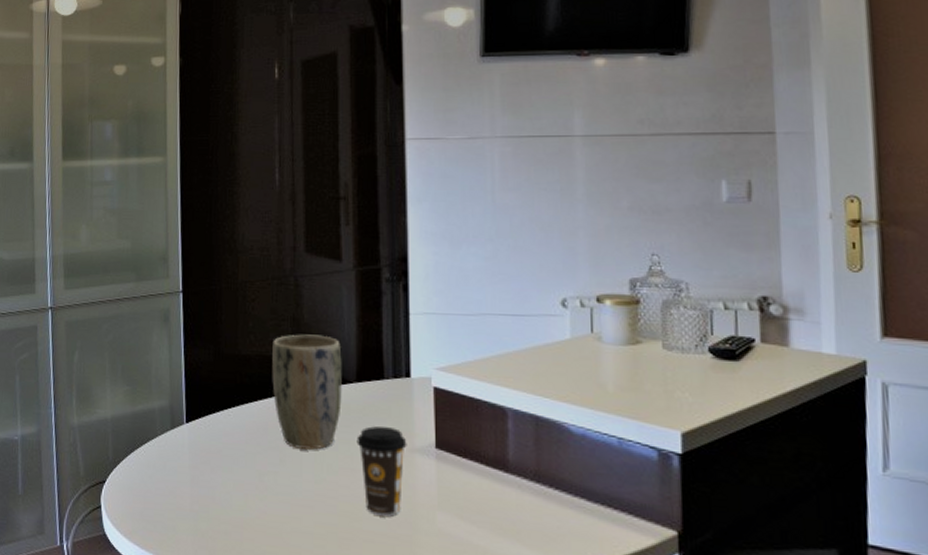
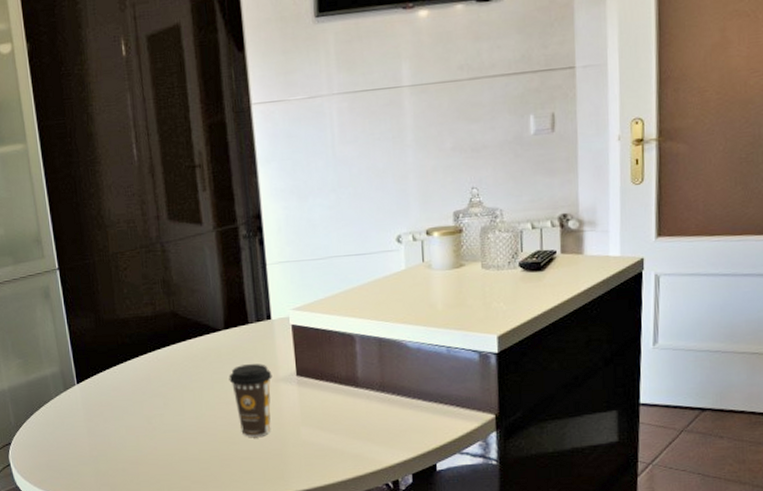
plant pot: present [272,334,342,450] -> none [147,292,213,392]

